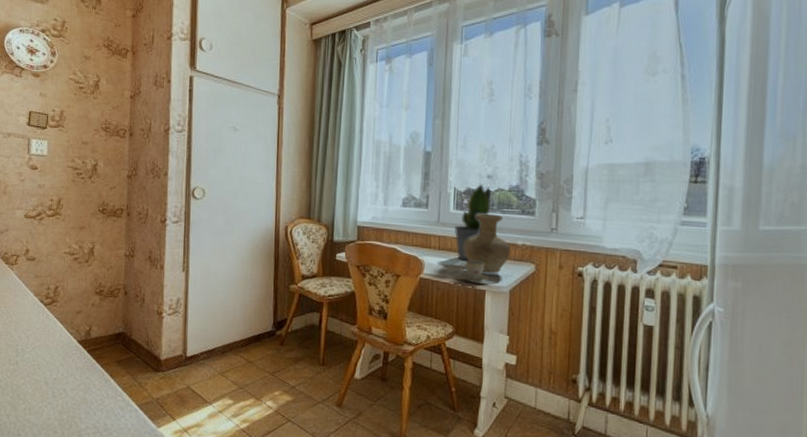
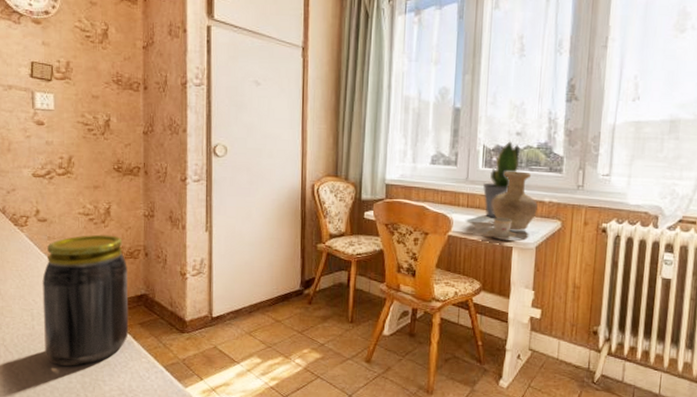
jar: none [26,273,108,403] -> present [42,234,129,366]

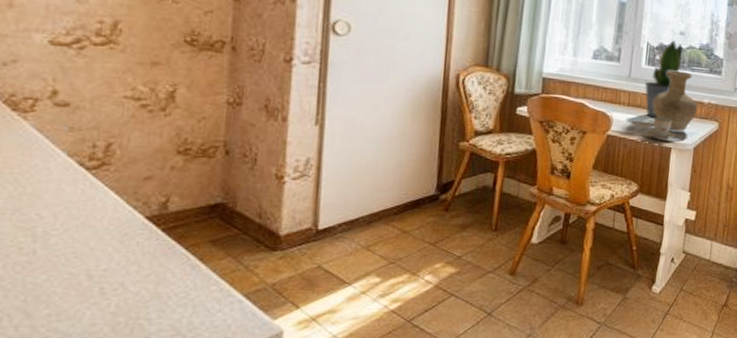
jar: present [42,234,129,366] -> none [52,125,197,302]

